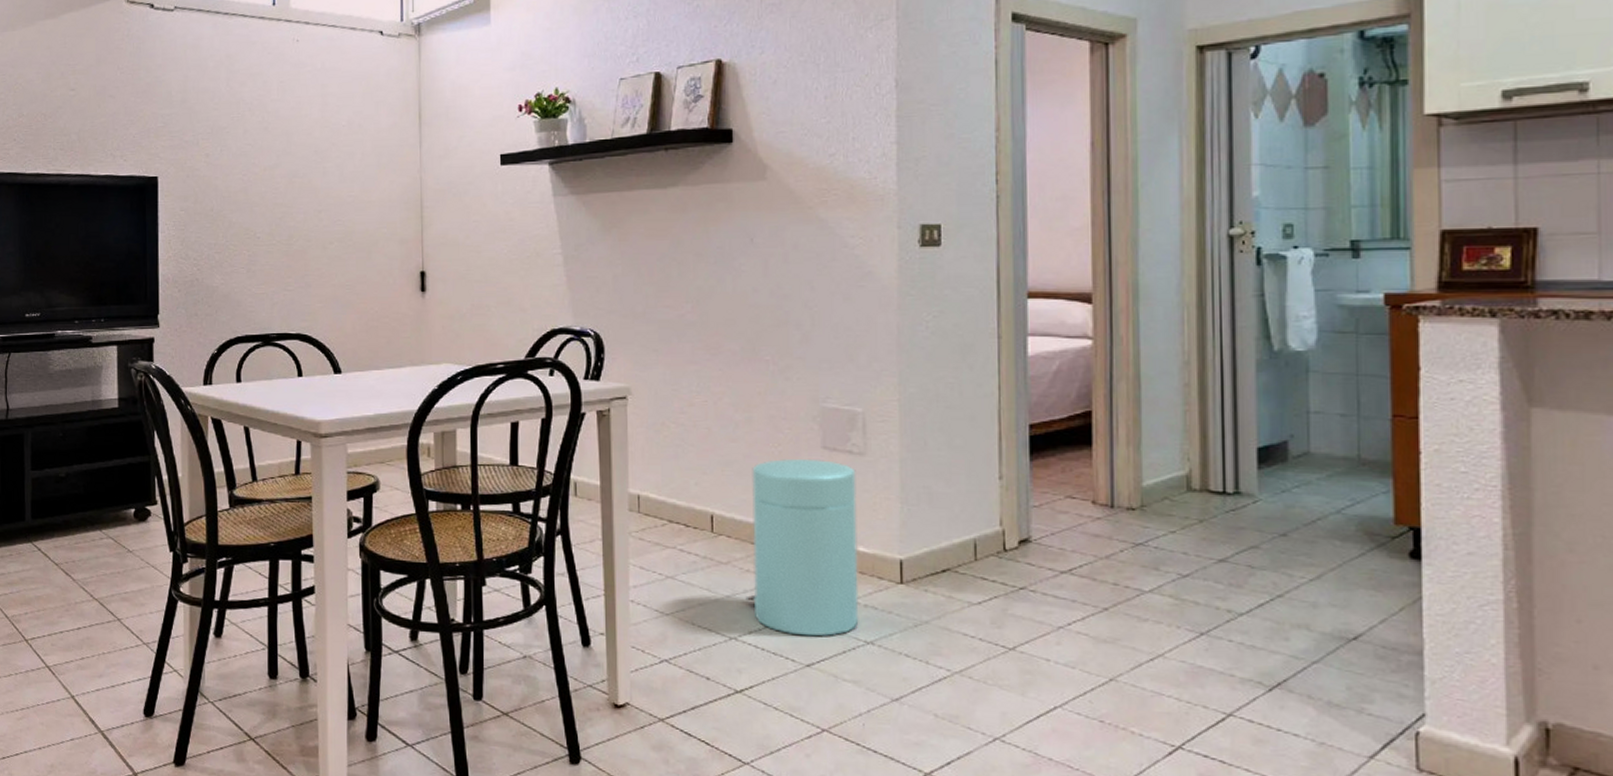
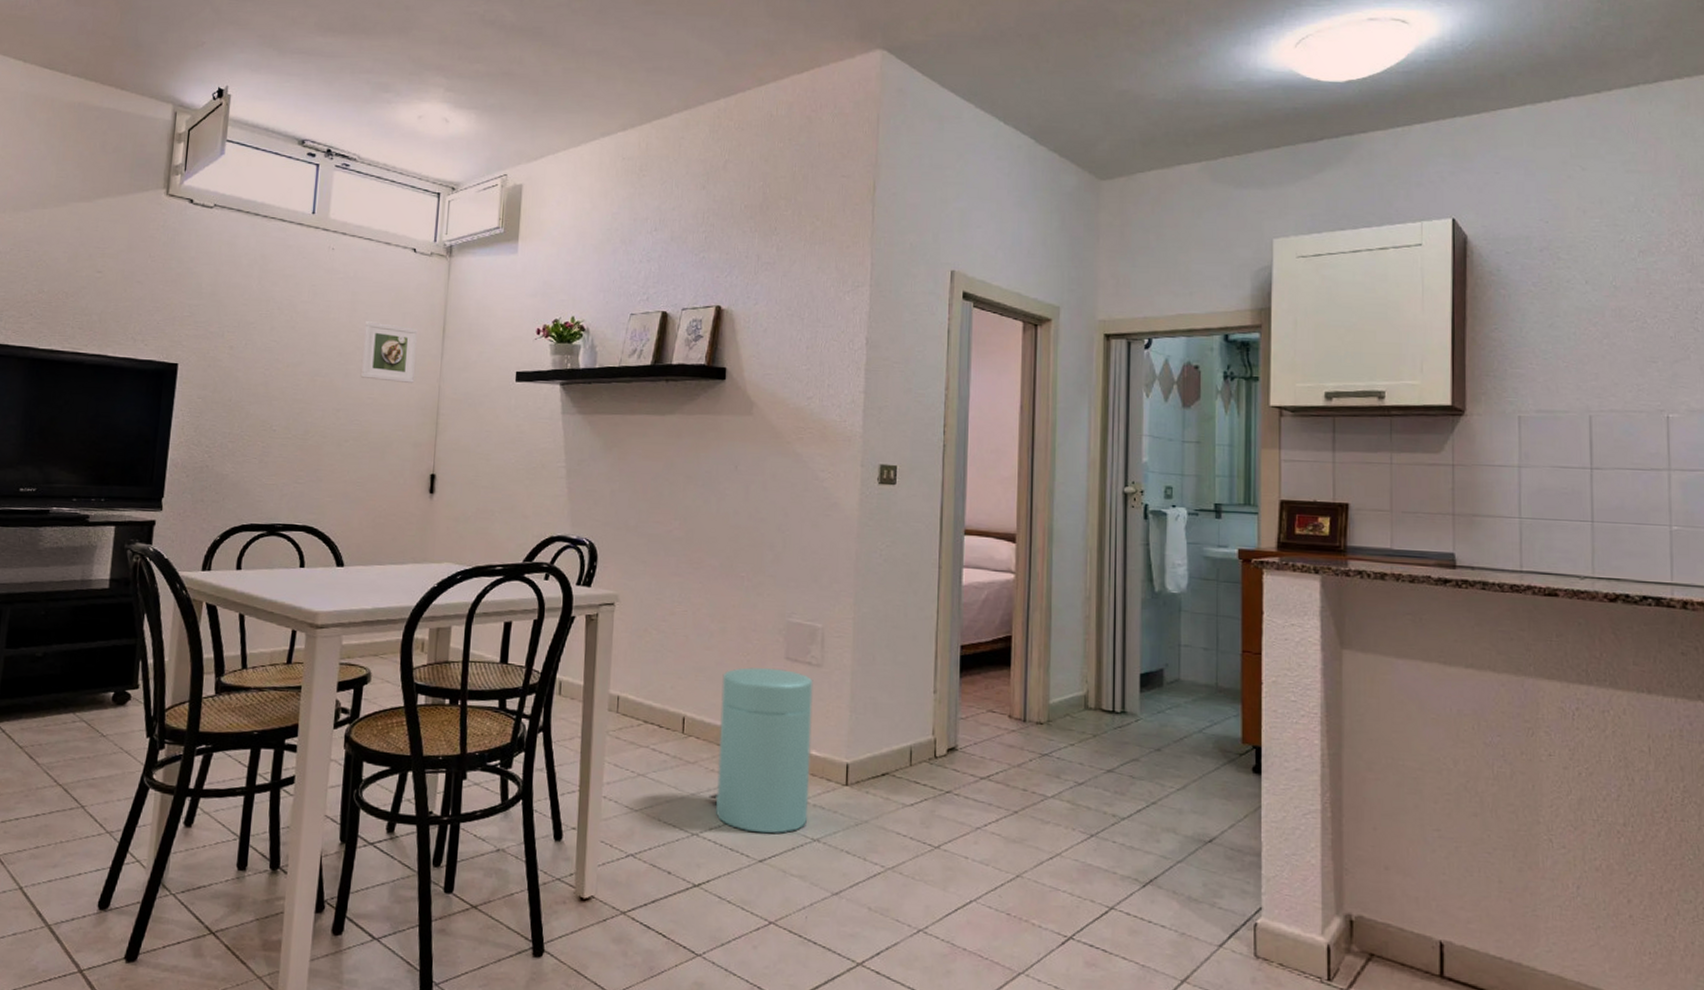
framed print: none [337,114,395,178] -> present [360,321,419,384]

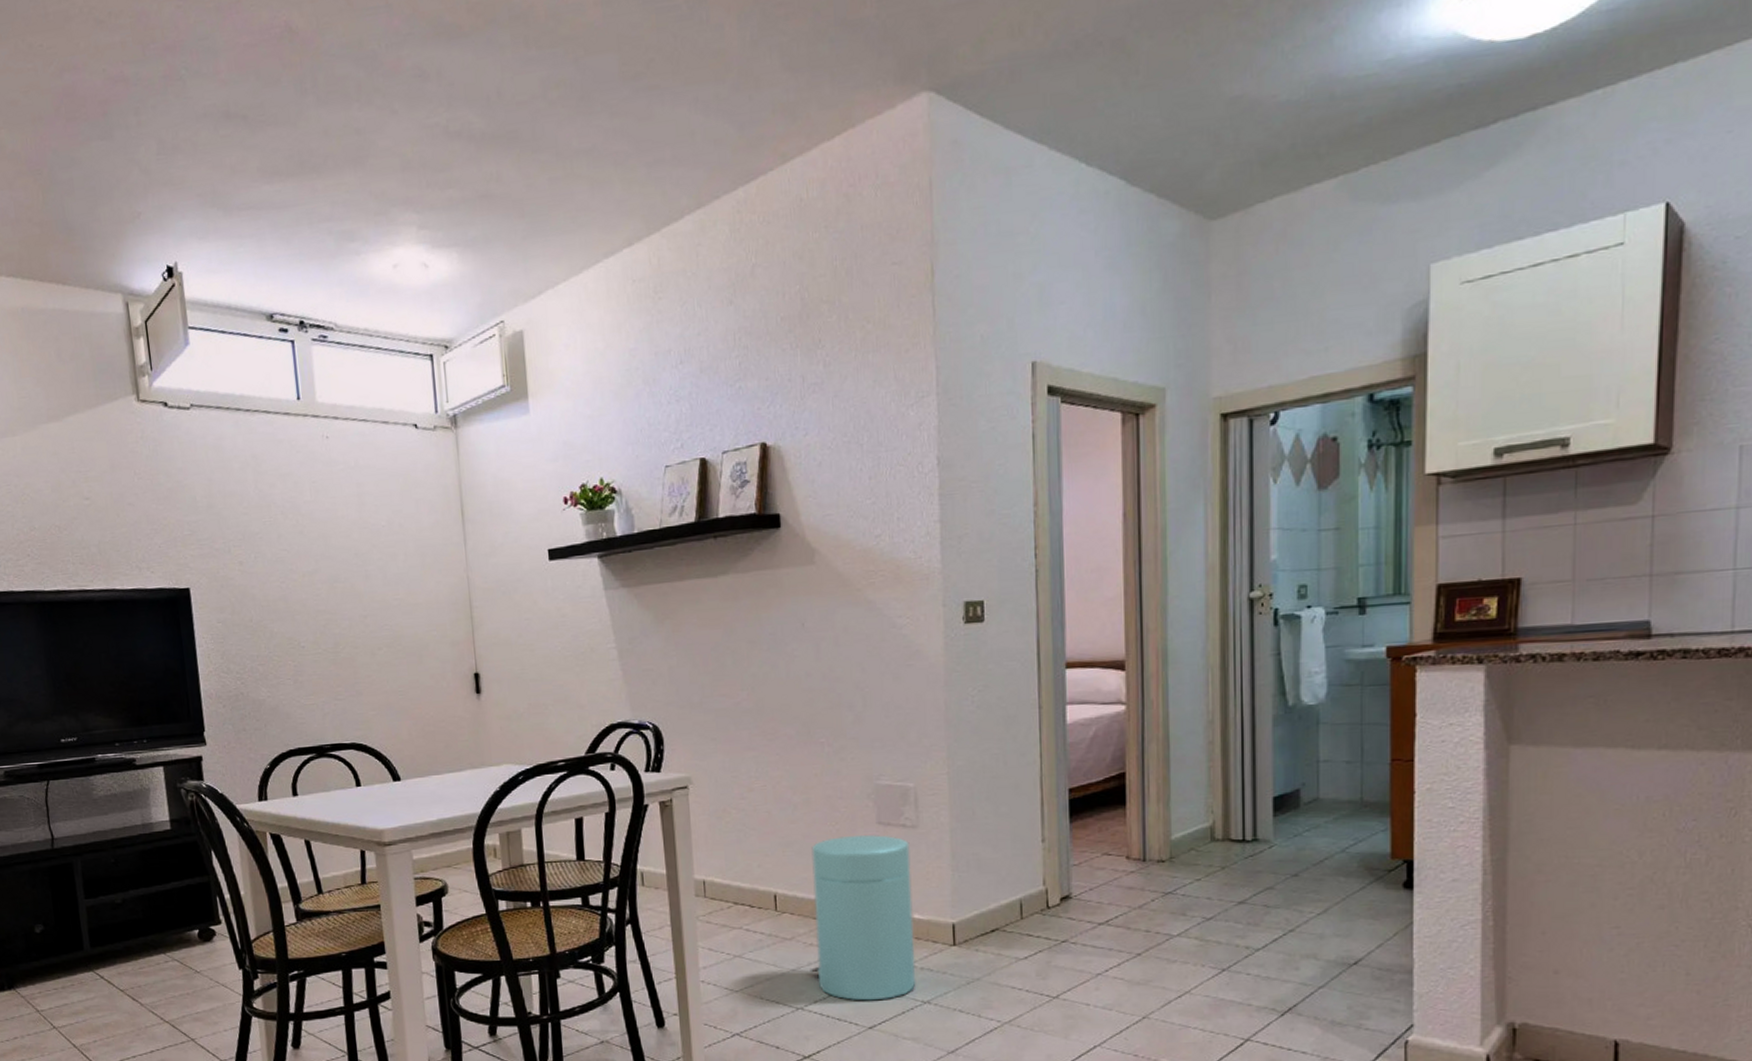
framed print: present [360,321,419,384] -> none [376,514,441,579]

